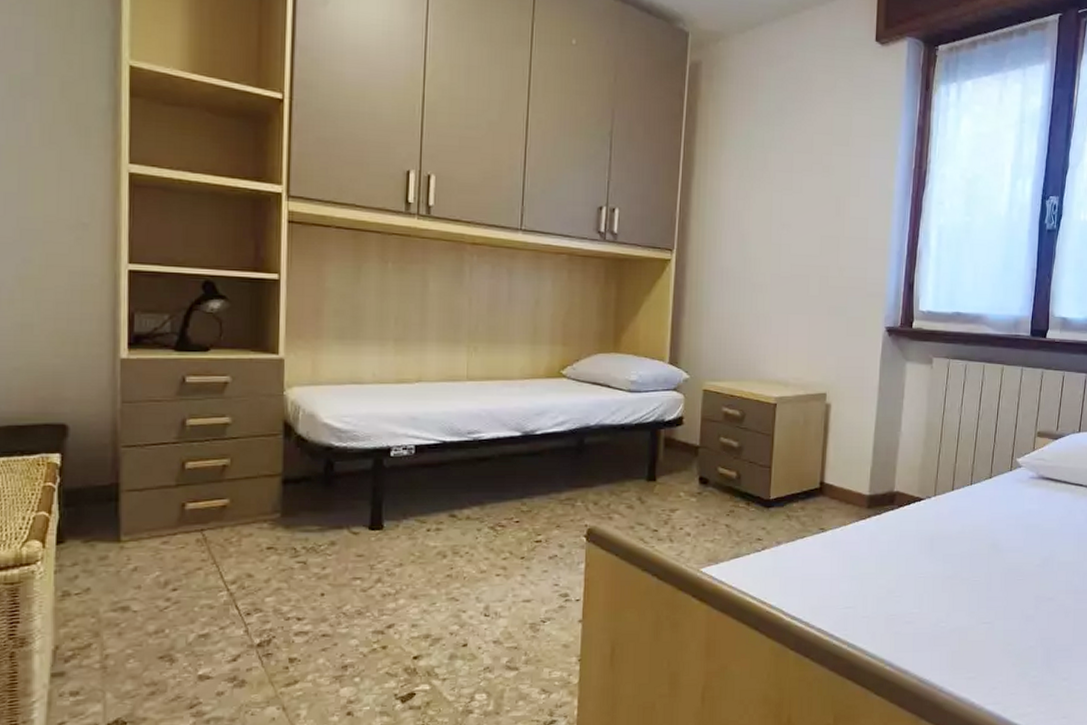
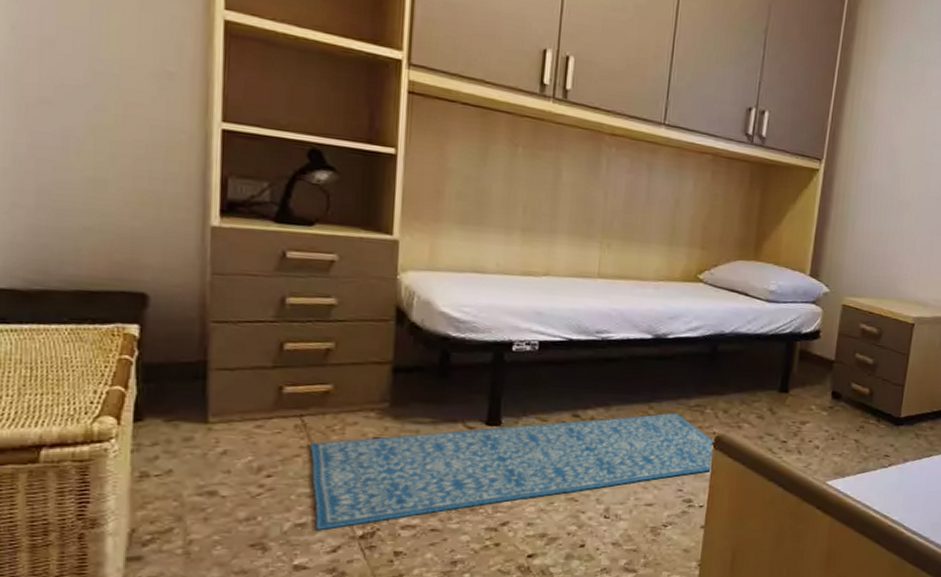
rug: none [209,508,587,641] -> present [309,413,715,531]

